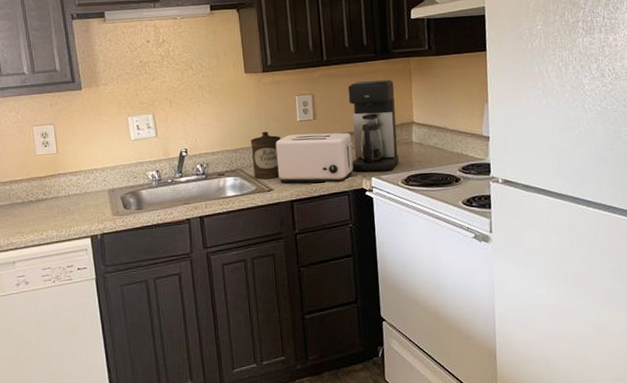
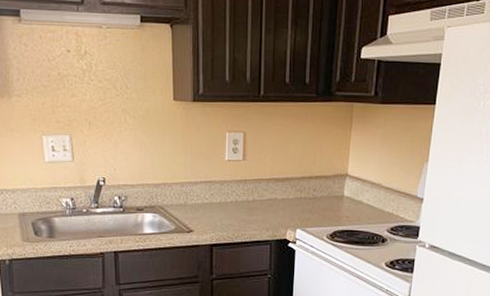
canister: present [250,131,281,179] -> none [173,168,206,220]
toaster: present [275,132,354,184] -> none [199,173,282,231]
coffee maker: present [347,79,399,172] -> none [278,124,332,223]

